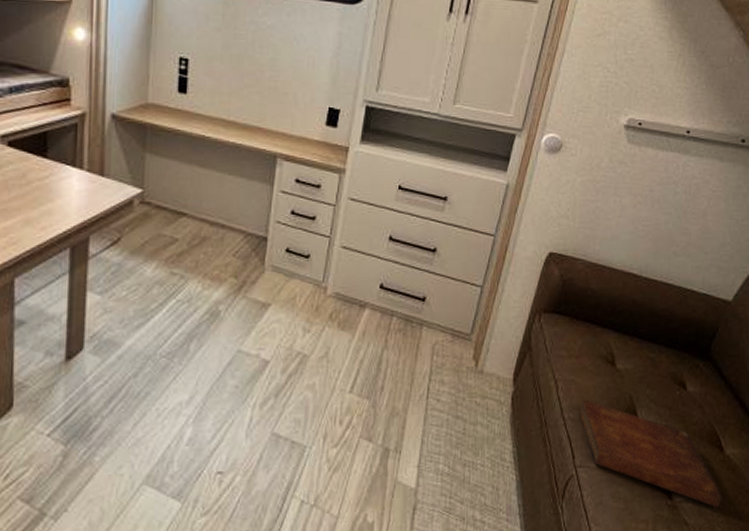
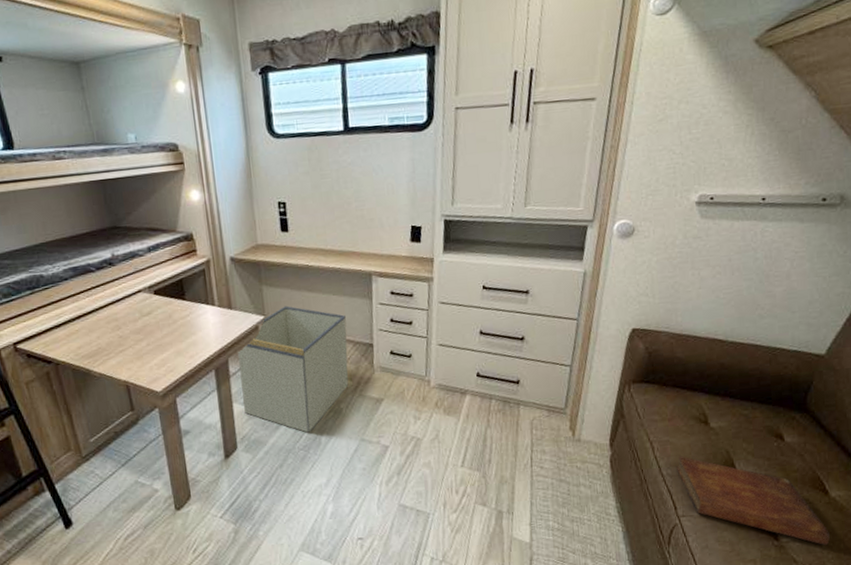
storage bin: none [100,180,240,337] -> present [238,305,349,433]

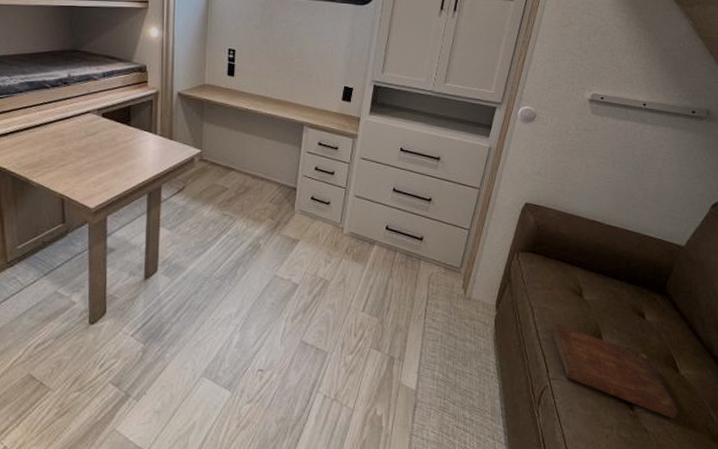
storage bin: present [238,305,349,433] -> none [170,143,275,263]

